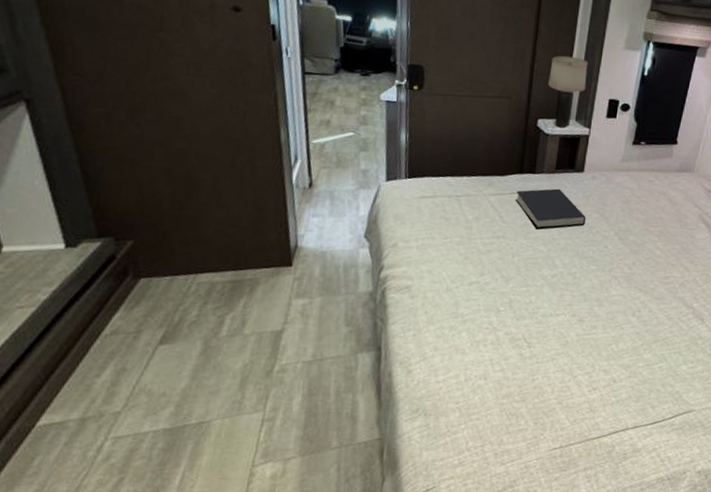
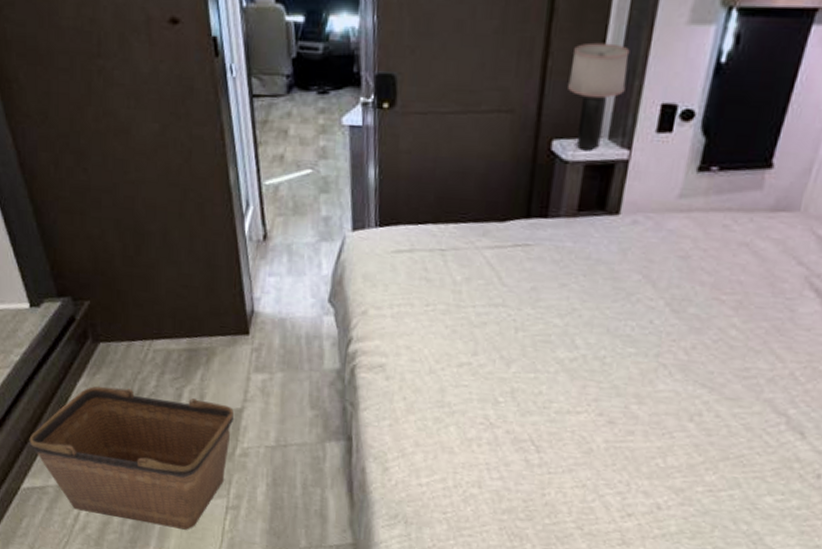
bicycle basket: none [51,318,275,446] -> present [29,386,235,530]
book: present [516,188,586,231] -> none [520,238,622,297]

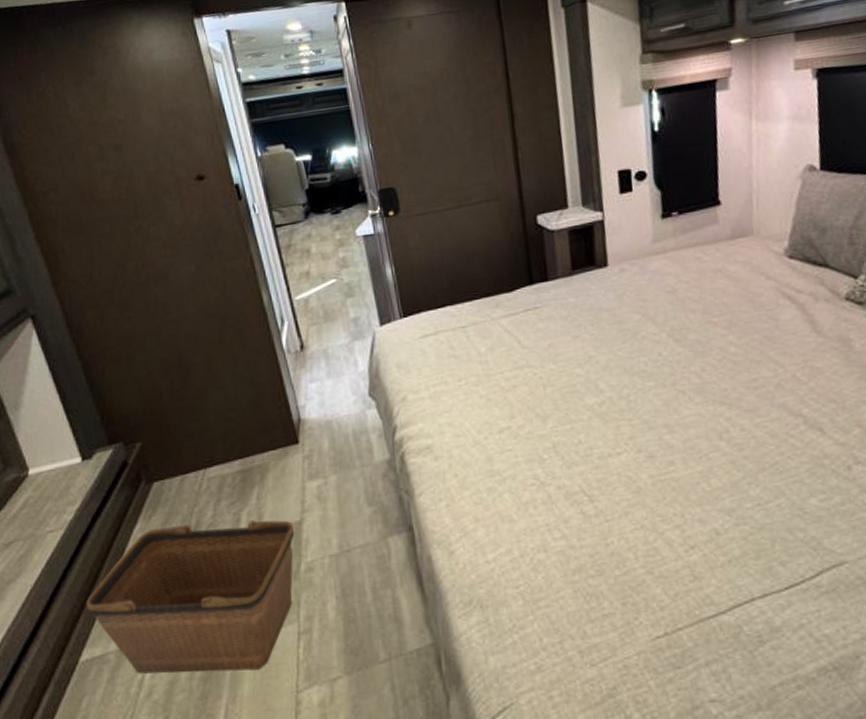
table lamp: present [566,42,630,152] -> none [537,132,586,220]

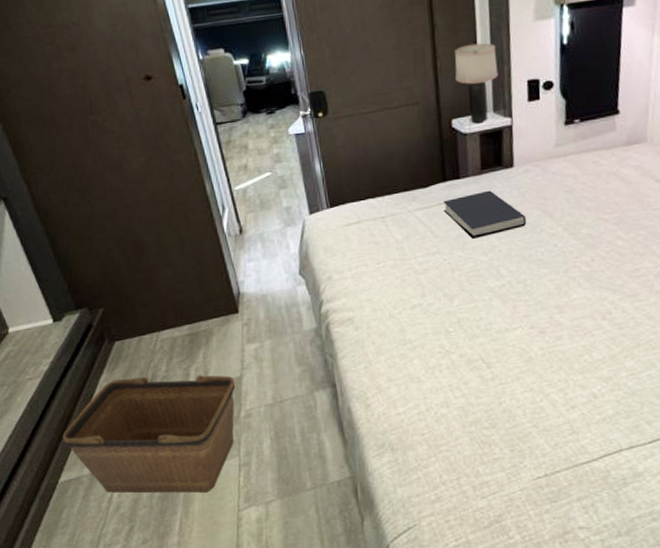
book: none [531,293,626,350] -> present [443,190,527,240]
table lamp: none [537,132,586,220] -> present [454,42,499,124]

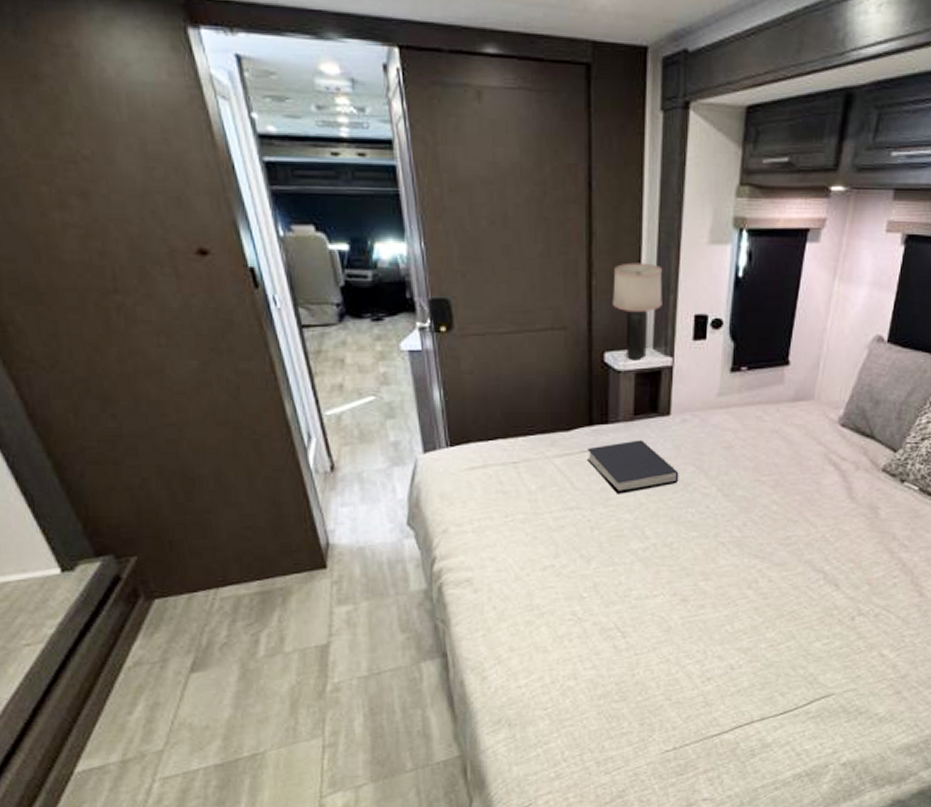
bicycle basket: present [62,375,236,493] -> none [78,642,321,783]

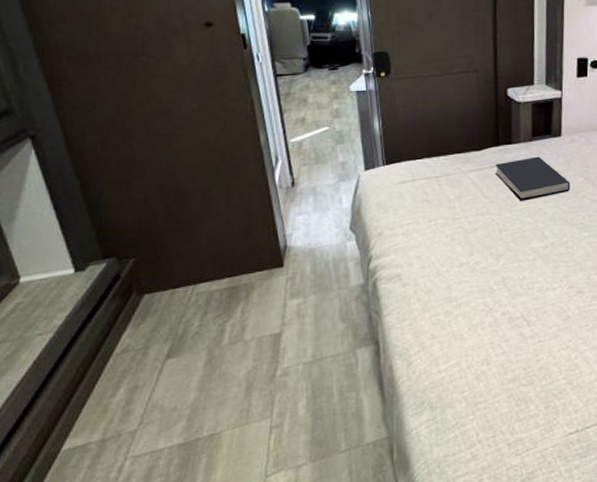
table lamp: present [611,262,663,361] -> none [512,21,552,94]

